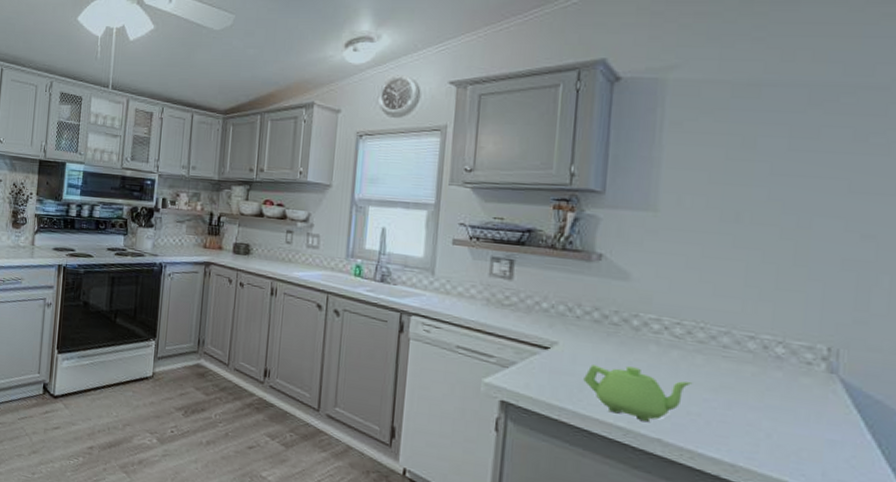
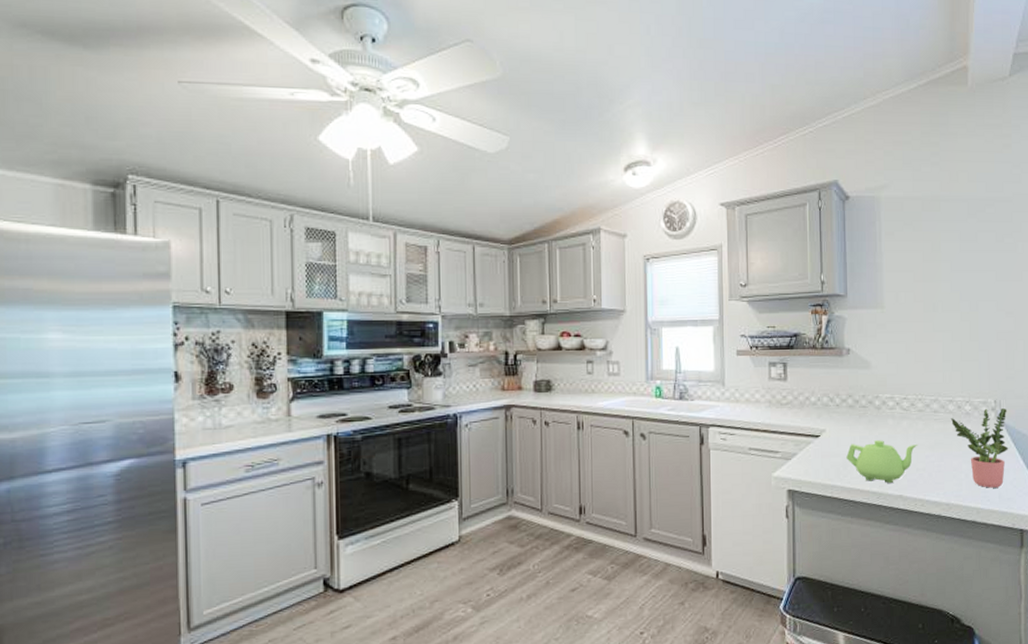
potted plant: none [748,355,850,462] -> present [950,408,1009,488]

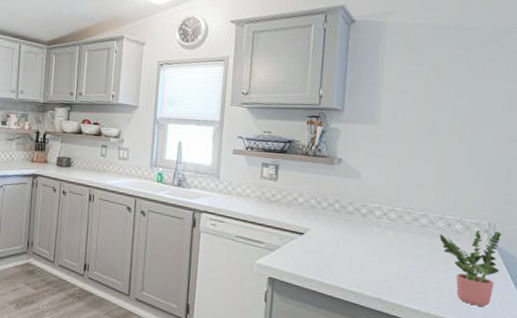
teapot: present [846,440,918,483] -> none [328,245,402,286]

